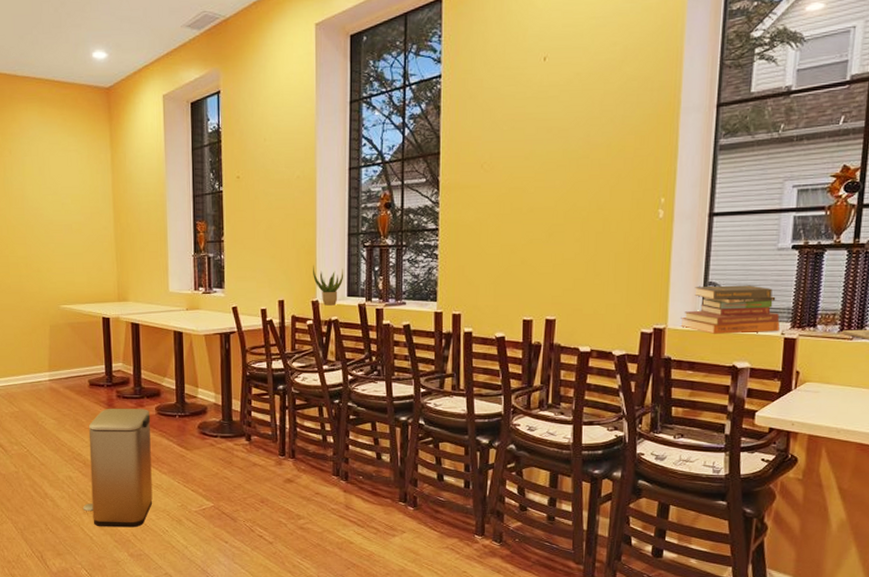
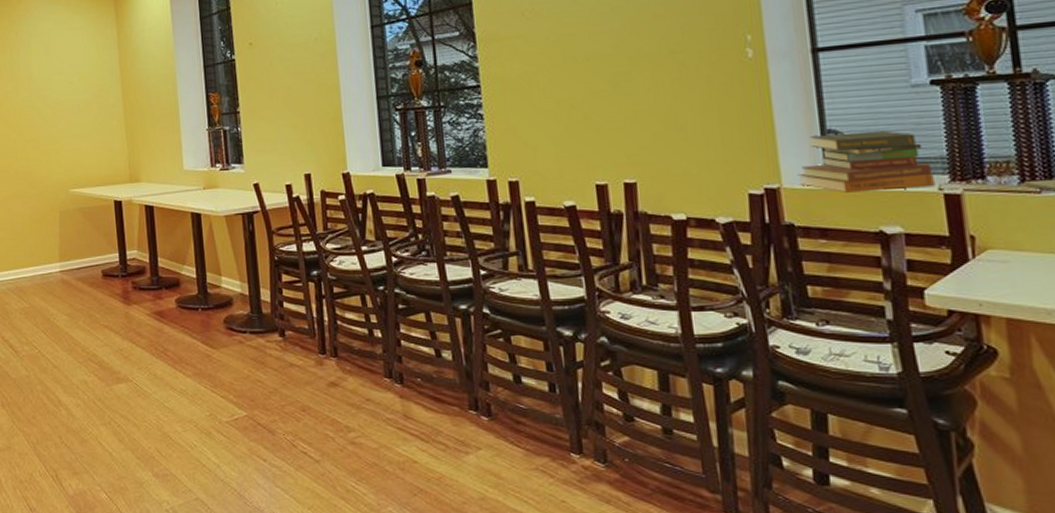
pedal bin: present [82,408,153,528] -> none [99,301,177,442]
potted plant: present [313,265,344,306] -> none [340,133,377,178]

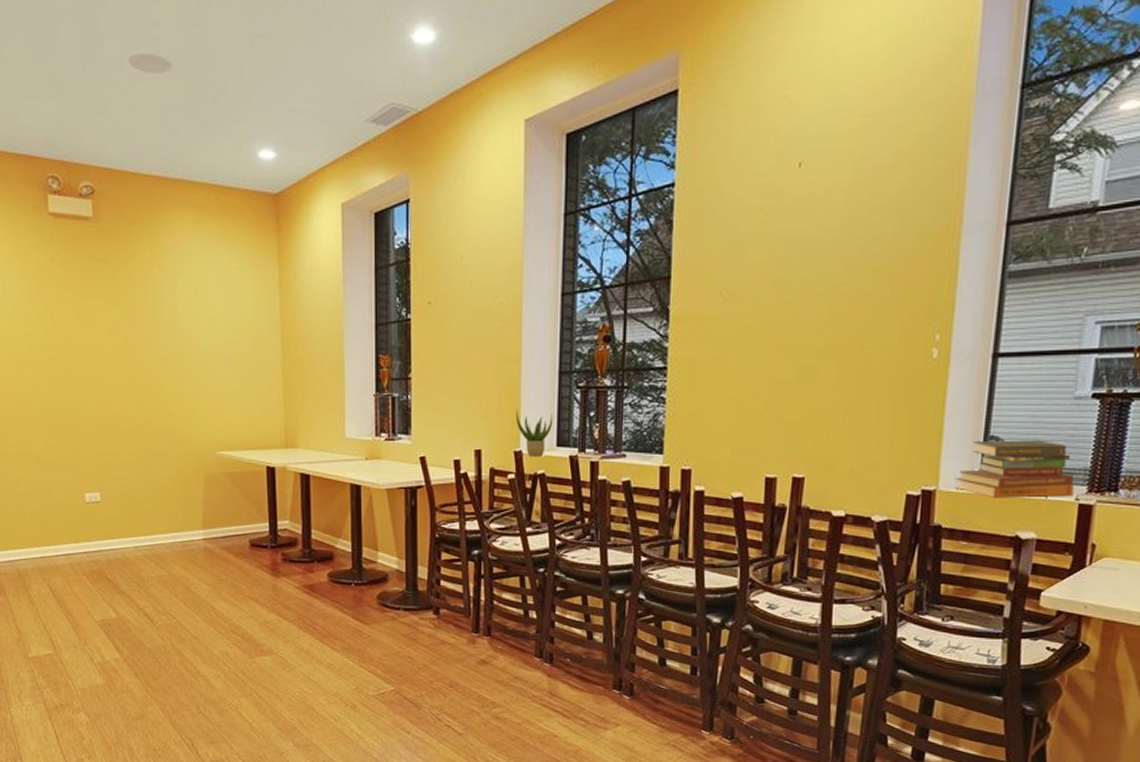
potted plant: none [340,133,377,178] -> present [516,409,554,457]

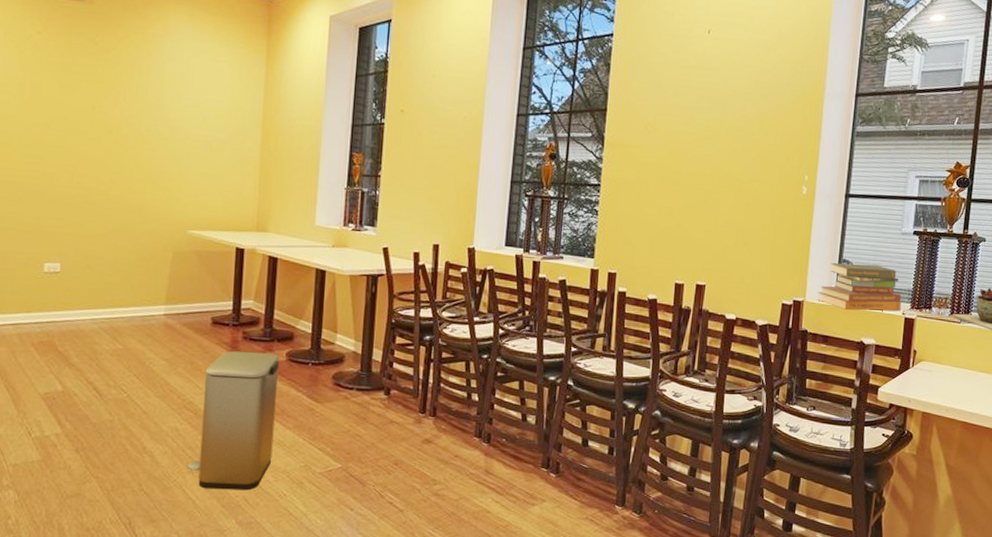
pedal bin: none [240,573,323,713] -> present [187,351,280,491]
potted plant: present [516,409,554,457] -> none [471,210,504,254]

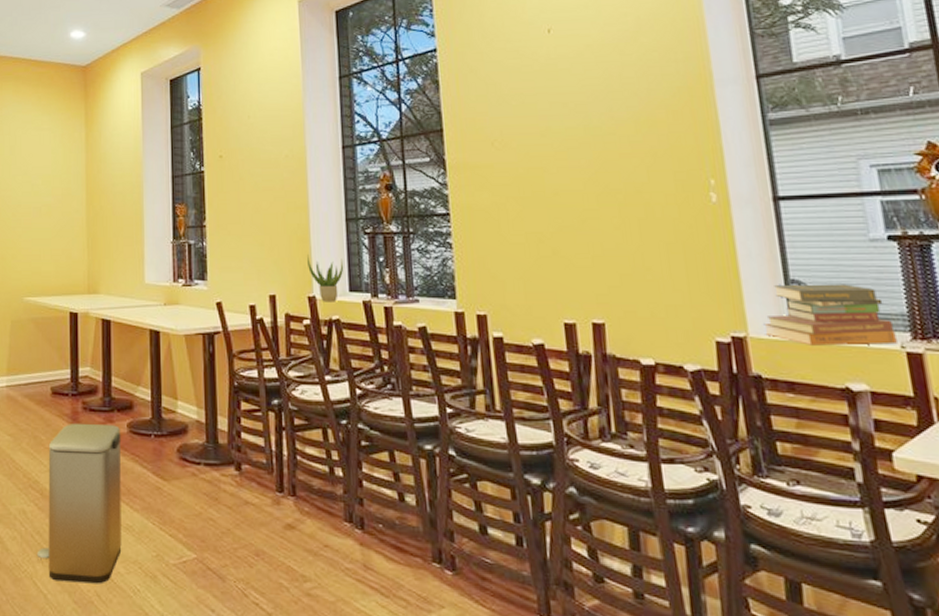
potted plant: none [471,210,504,254] -> present [307,255,344,302]

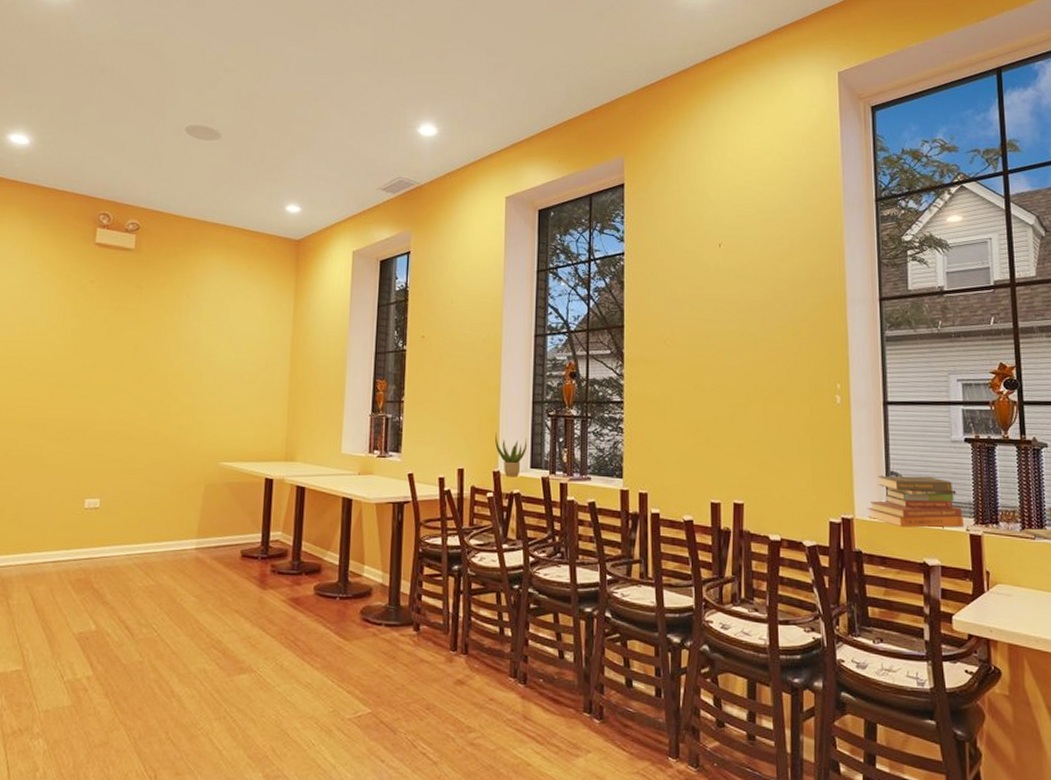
pedal bin: present [36,423,122,584] -> none [214,585,308,739]

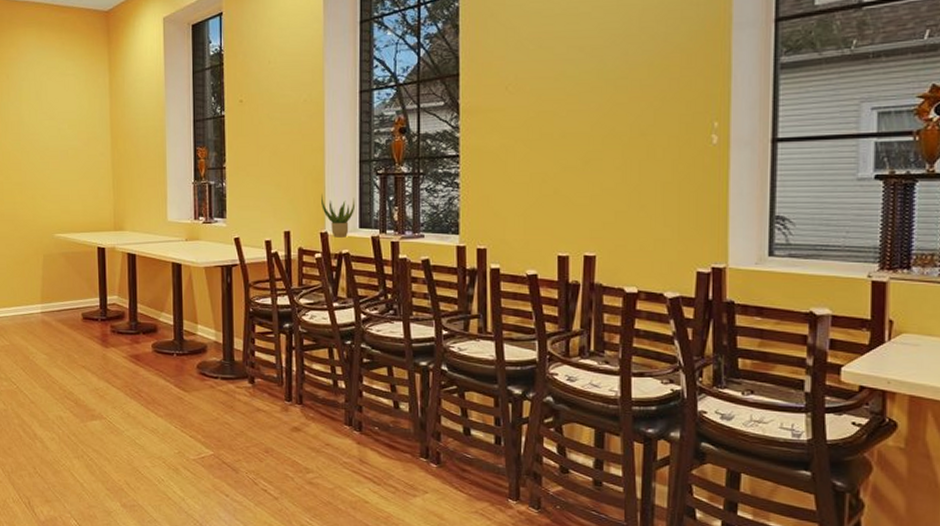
books: present [867,475,964,528] -> none [743,220,865,275]

